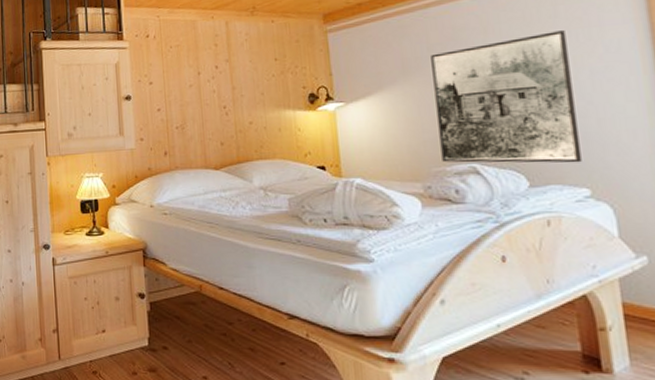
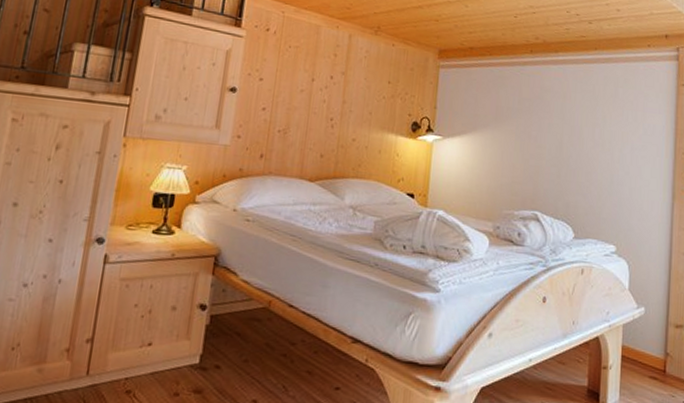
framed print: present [431,30,582,163] -> none [512,107,620,223]

